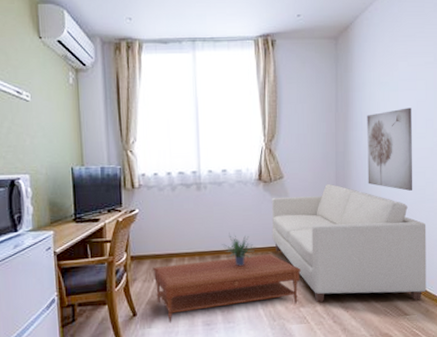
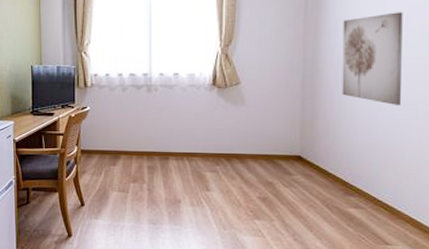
coffee table: present [153,254,301,323] -> none [101,160,257,217]
potted plant: present [222,233,257,266] -> none [171,136,208,170]
sofa: present [272,184,427,302] -> none [225,93,419,229]

